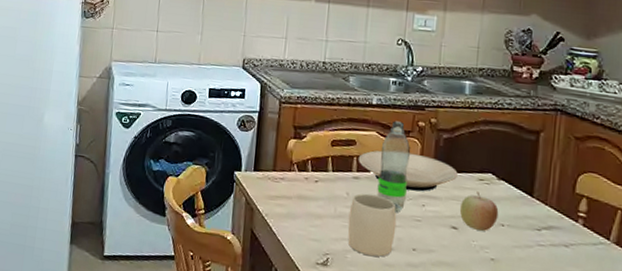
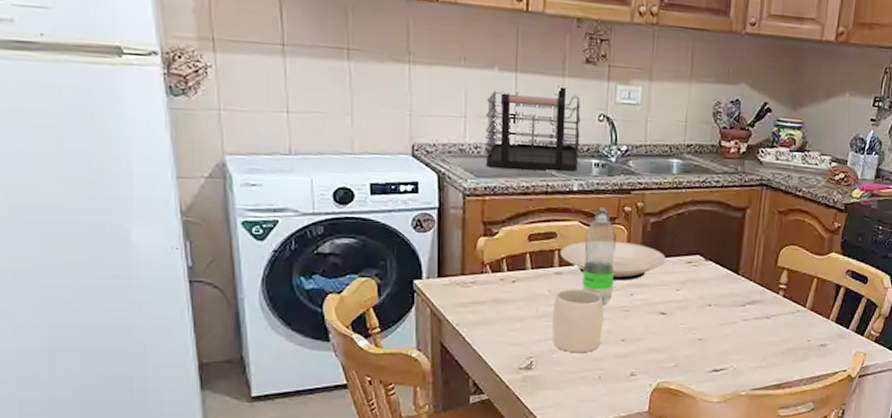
dish rack: none [300,15,382,89] -> present [485,86,581,173]
fruit: present [459,191,499,231] -> none [668,274,706,313]

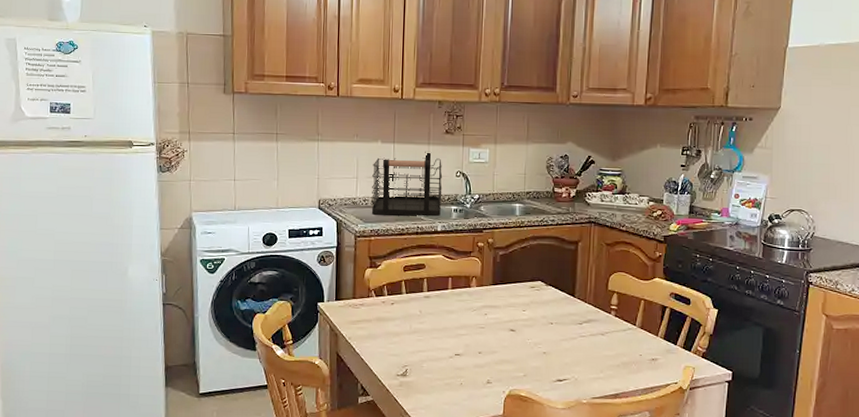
mug: present [551,288,604,353] -> none [422,309,464,363]
plate: present [559,241,666,281] -> none [428,270,513,303]
bottle: present [582,207,617,304] -> none [446,244,473,322]

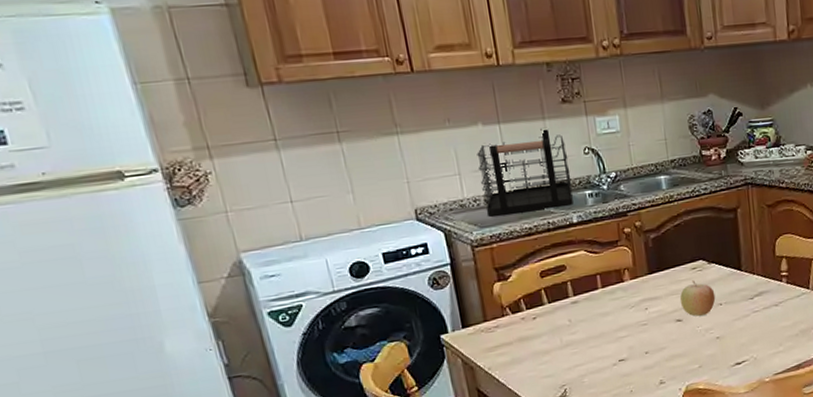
fruit: none [516,297,548,330] -> present [679,280,716,317]

